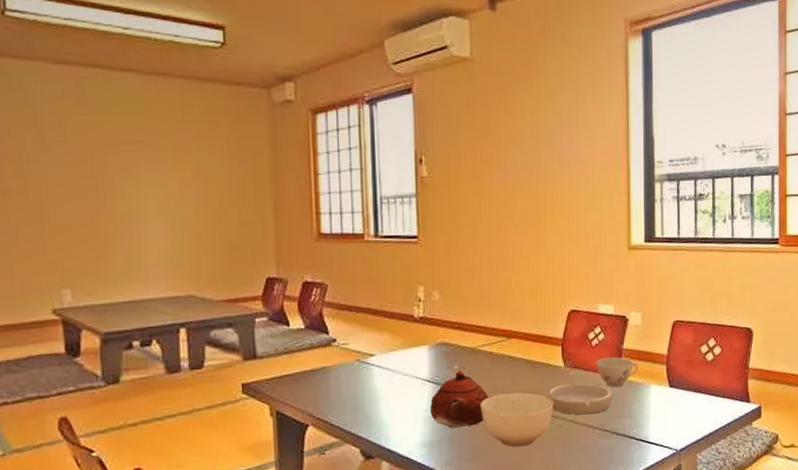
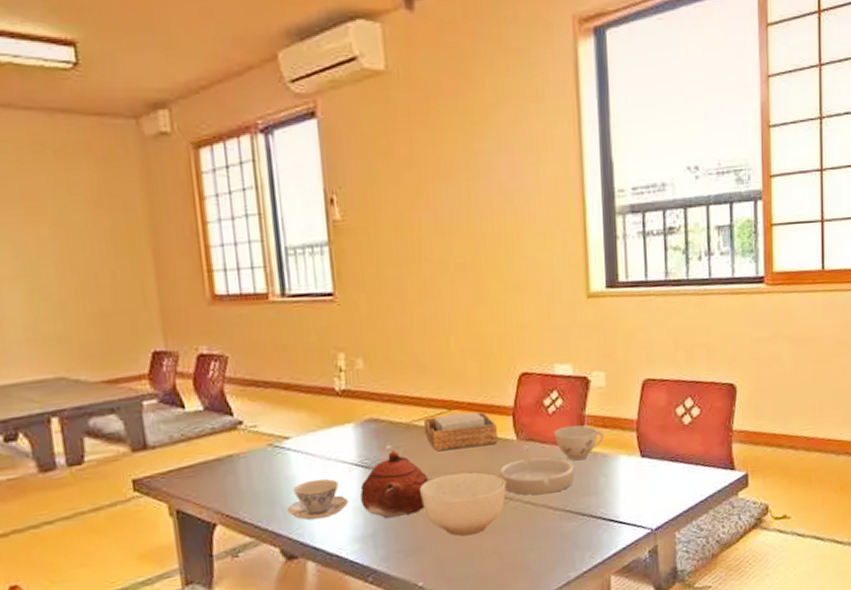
teacup: none [368,391,420,426] -> present [287,478,349,521]
napkin holder: none [487,341,548,372] -> present [424,412,498,451]

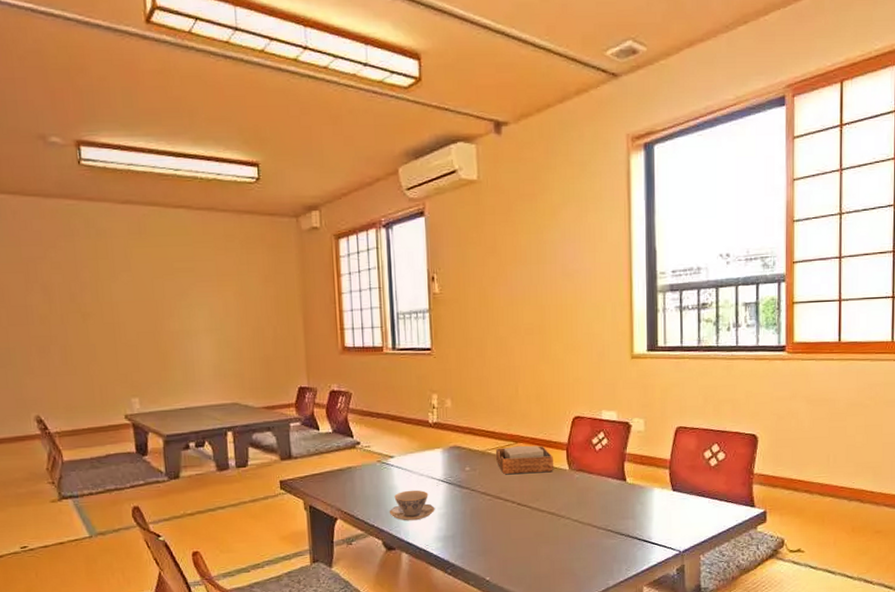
teapot: present [360,449,429,518] -> none [444,471,498,524]
bowl: present [419,471,507,536] -> none [489,492,559,544]
ashtray: present [498,457,575,495] -> none [553,485,616,515]
teacup: present [554,425,604,461] -> none [600,461,641,490]

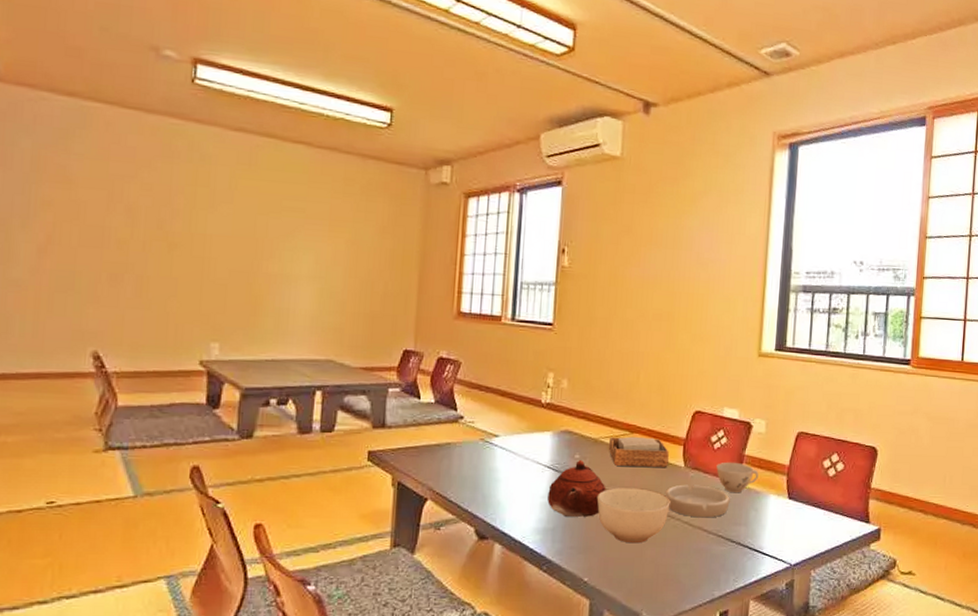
teacup: present [389,490,435,521] -> none [486,474,537,509]
teapot: none [444,471,498,524] -> present [547,459,606,517]
bowl: none [489,492,559,544] -> present [596,486,671,544]
ashtray: none [553,485,616,515] -> present [665,484,730,518]
teacup: none [600,461,641,490] -> present [716,462,759,493]

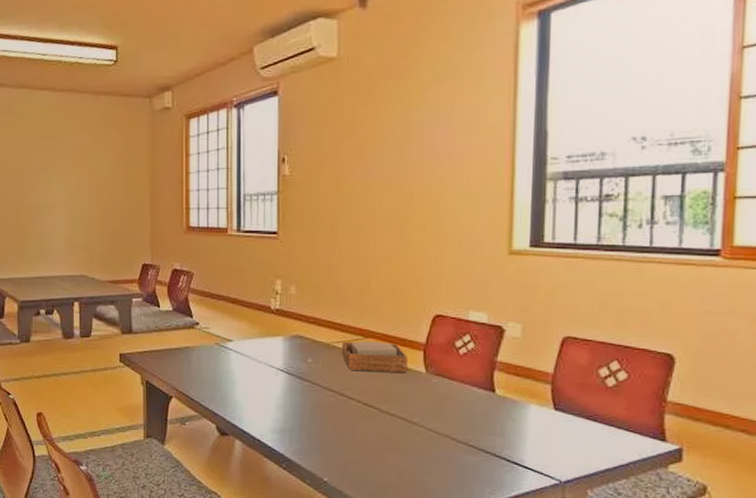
teapot: present [547,459,606,517] -> none [283,363,342,419]
bowl: present [596,486,671,544] -> none [332,391,412,448]
ashtray: present [665,484,730,518] -> none [405,390,481,426]
teacup: present [716,462,759,493] -> none [463,368,515,402]

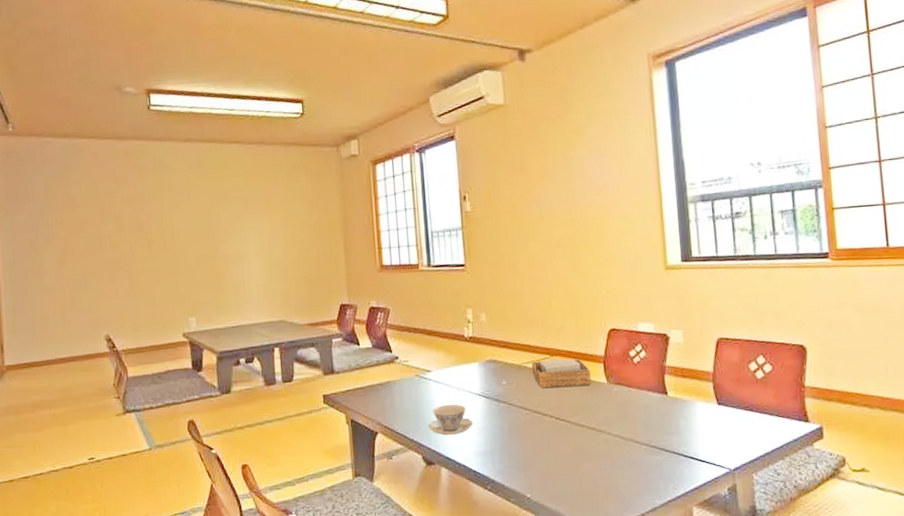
teacup: none [224,376,273,409] -> present [428,404,473,436]

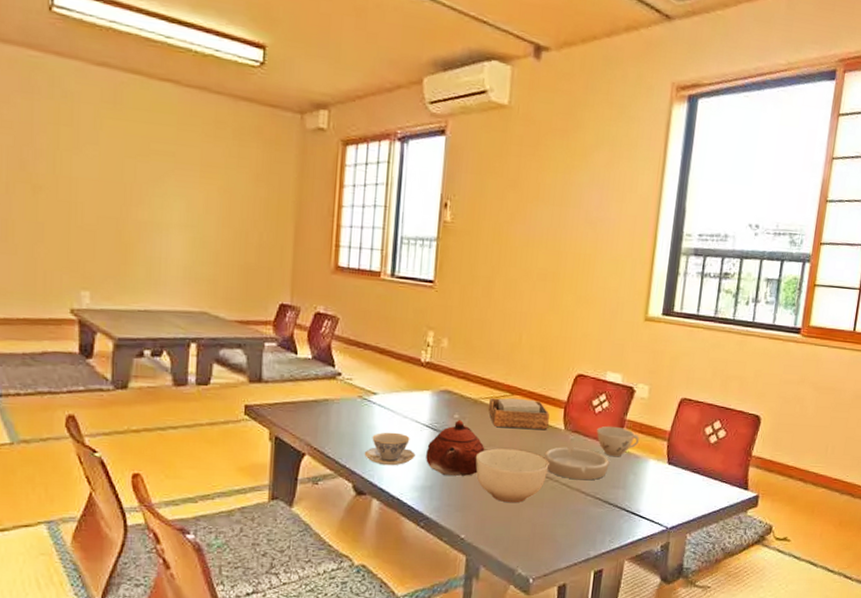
teapot: none [482,385,536,439] -> present [426,419,485,476]
bowl: none [527,406,599,460] -> present [475,447,549,503]
ashtray: none [592,398,658,430] -> present [544,447,610,481]
teacup: none [639,373,683,404] -> present [596,426,640,457]

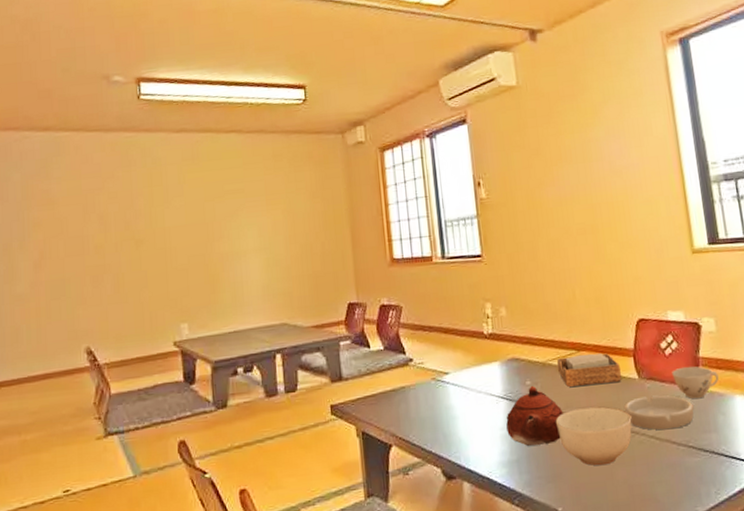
teacup: present [364,432,416,466] -> none [447,409,497,445]

